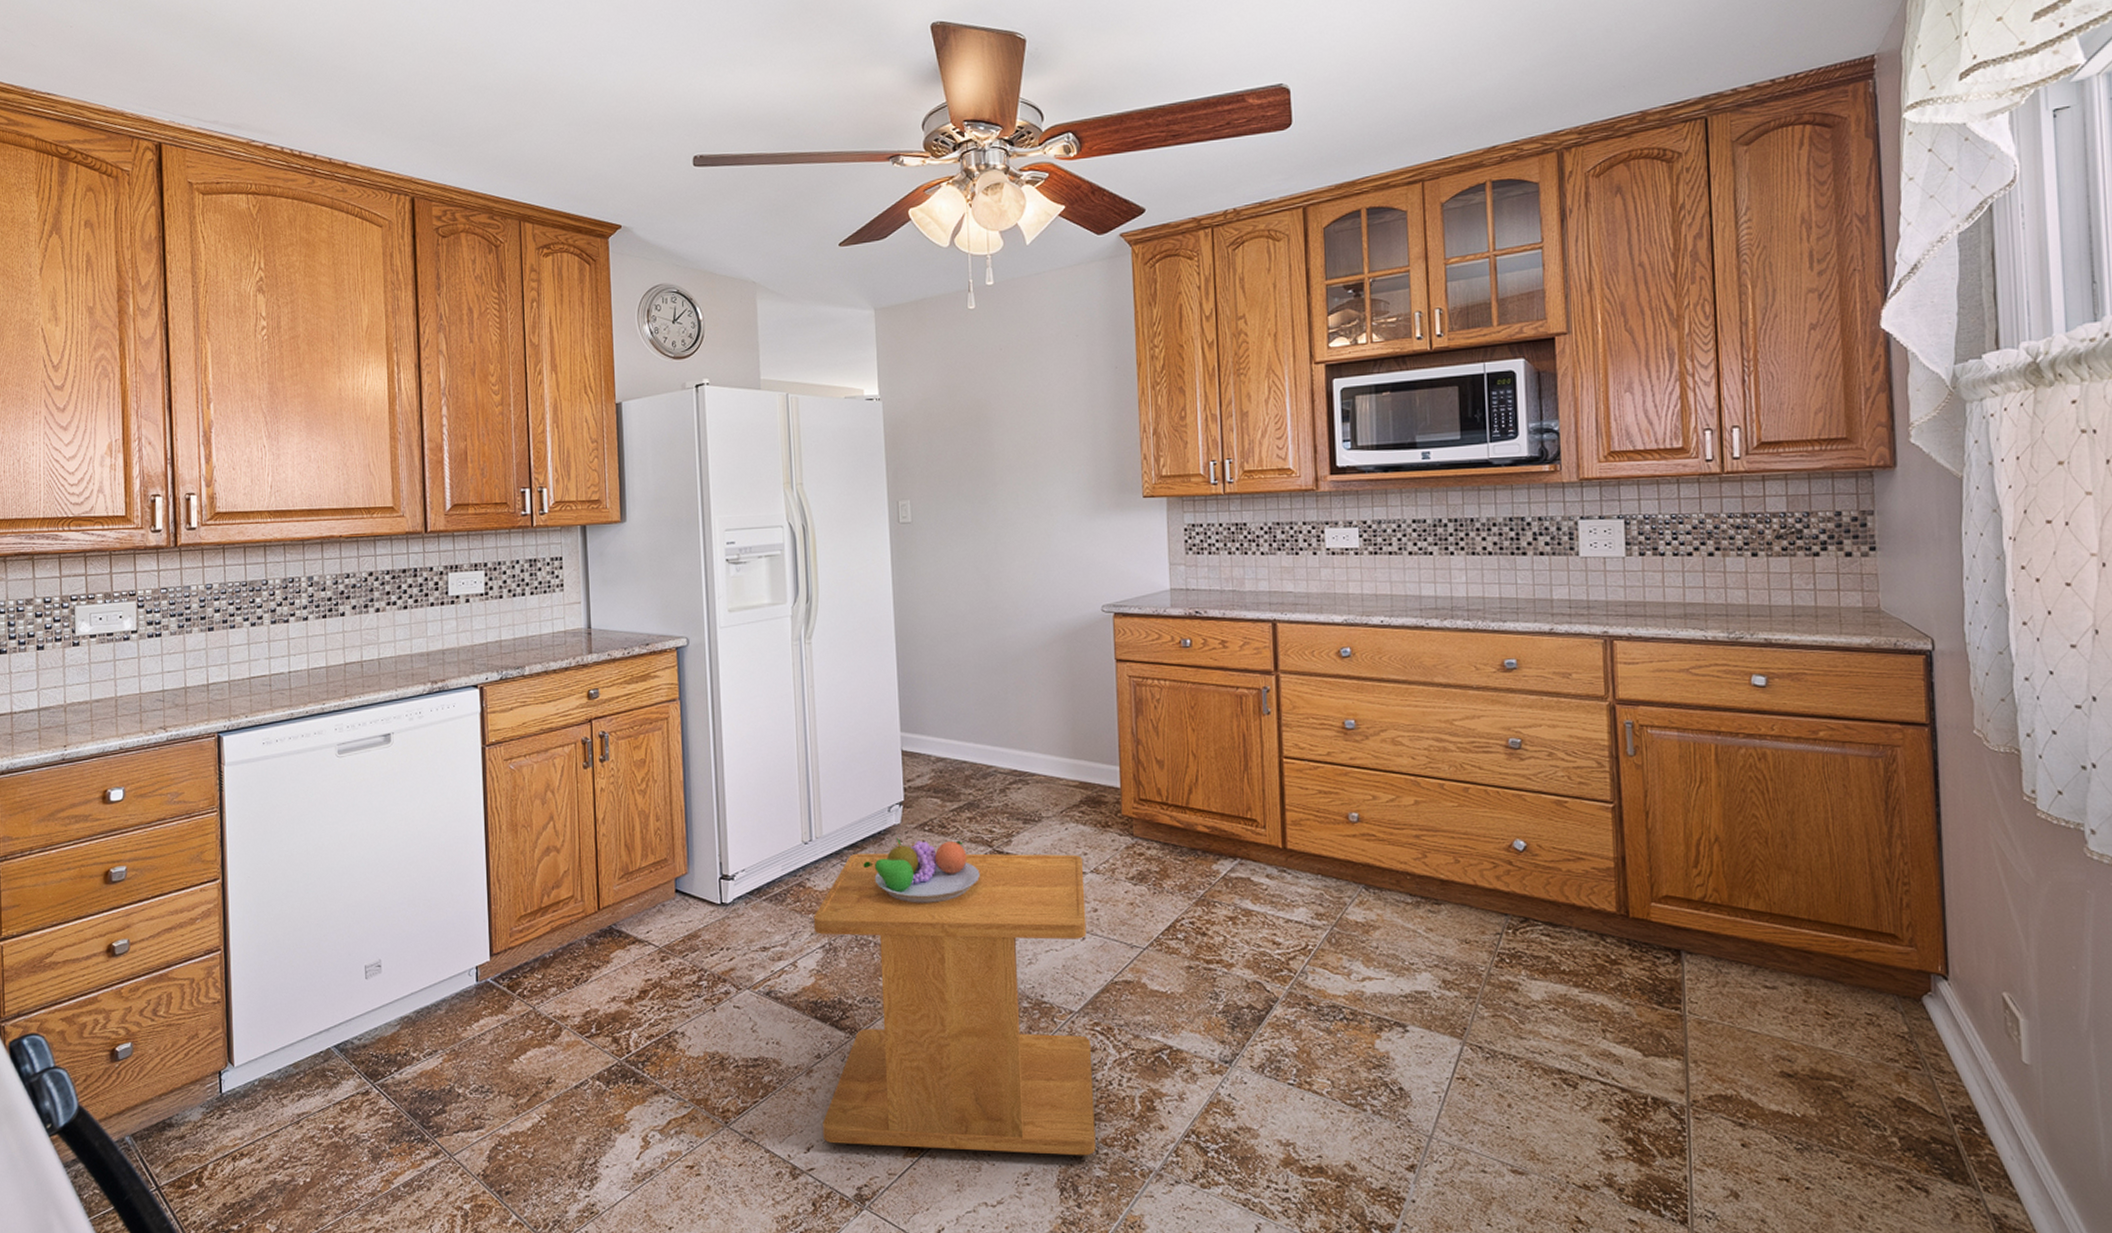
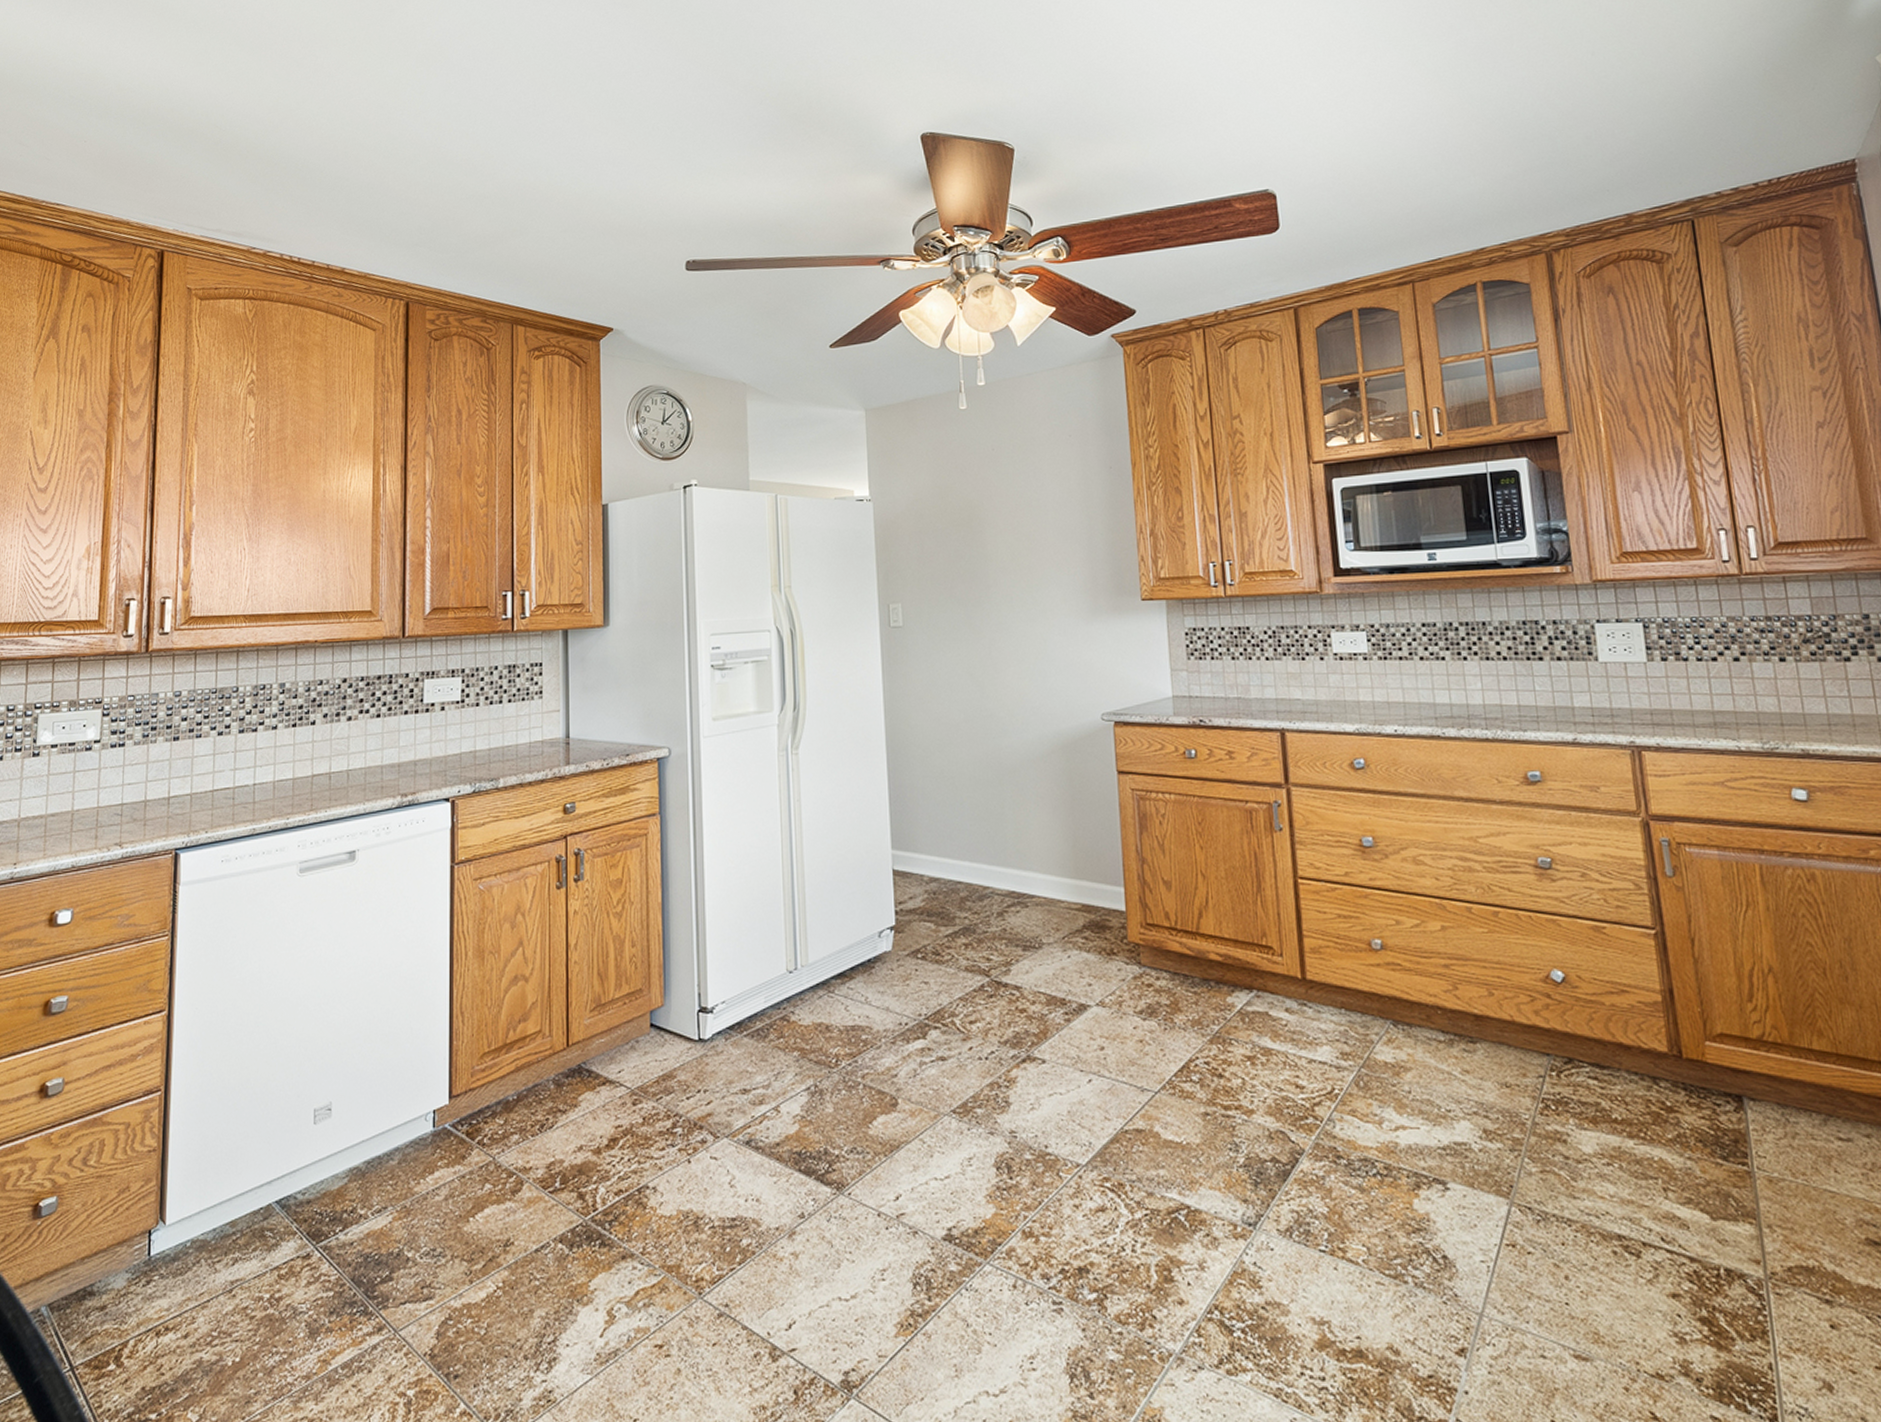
side table: present [813,852,1096,1156] -> none [797,983,1109,1336]
fruit bowl: present [863,837,980,903] -> none [851,965,977,1040]

